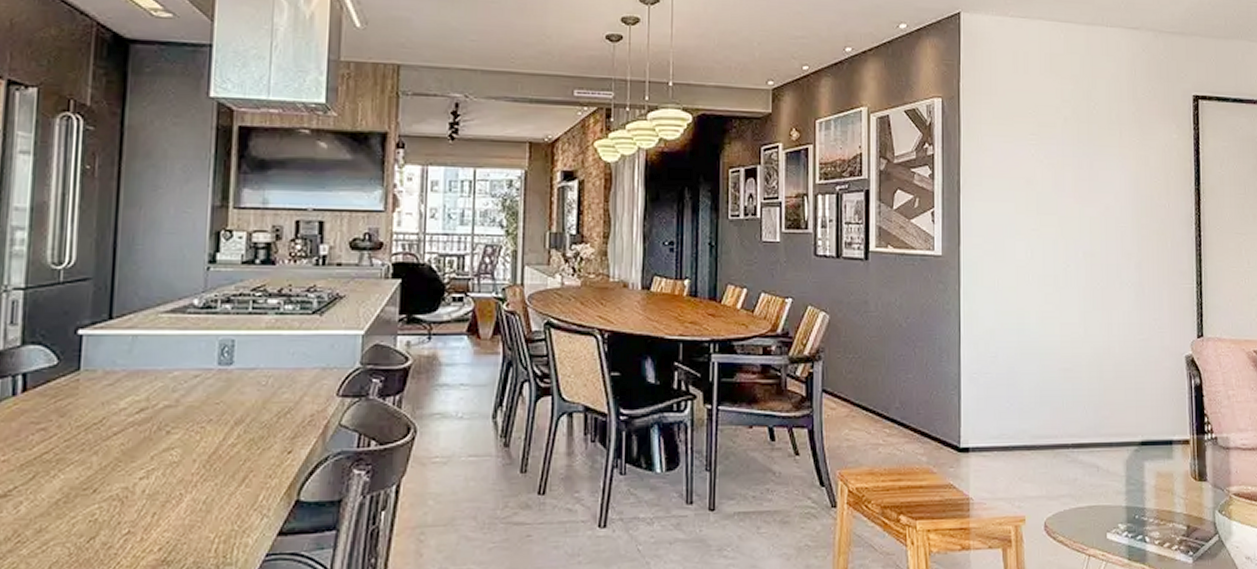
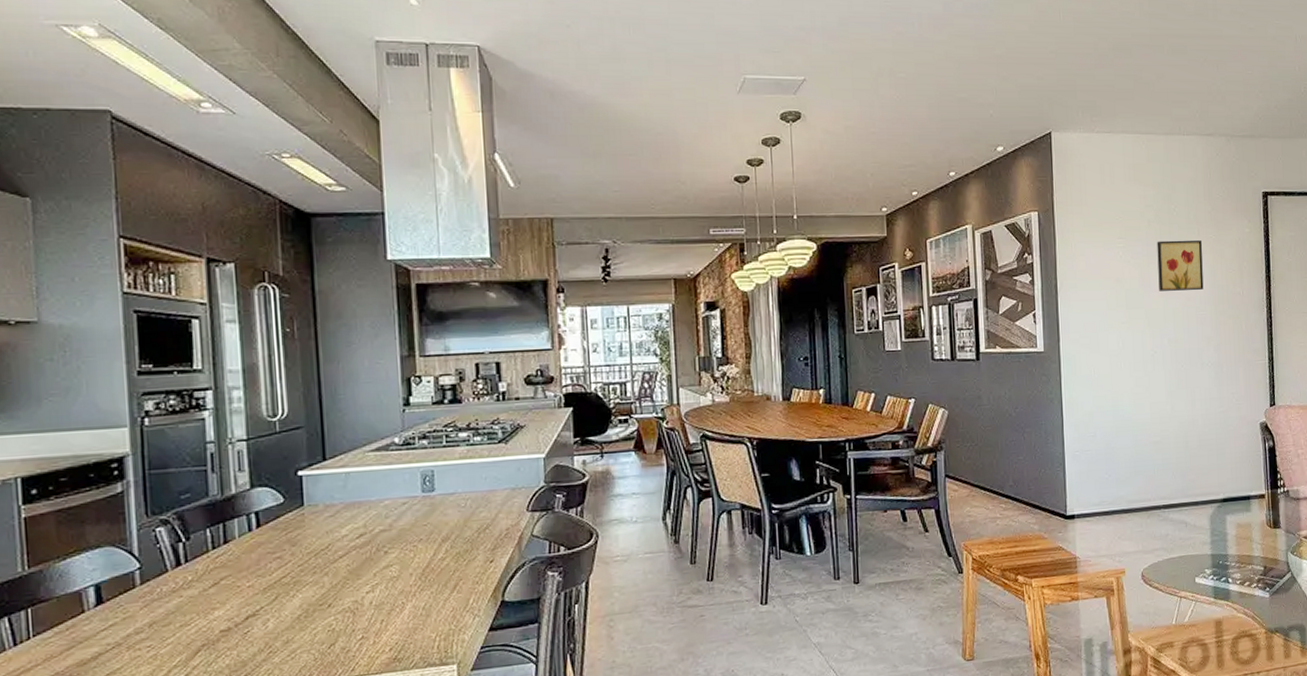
wall art: none [1073,140,1125,198] -> present [1157,239,1204,291]

